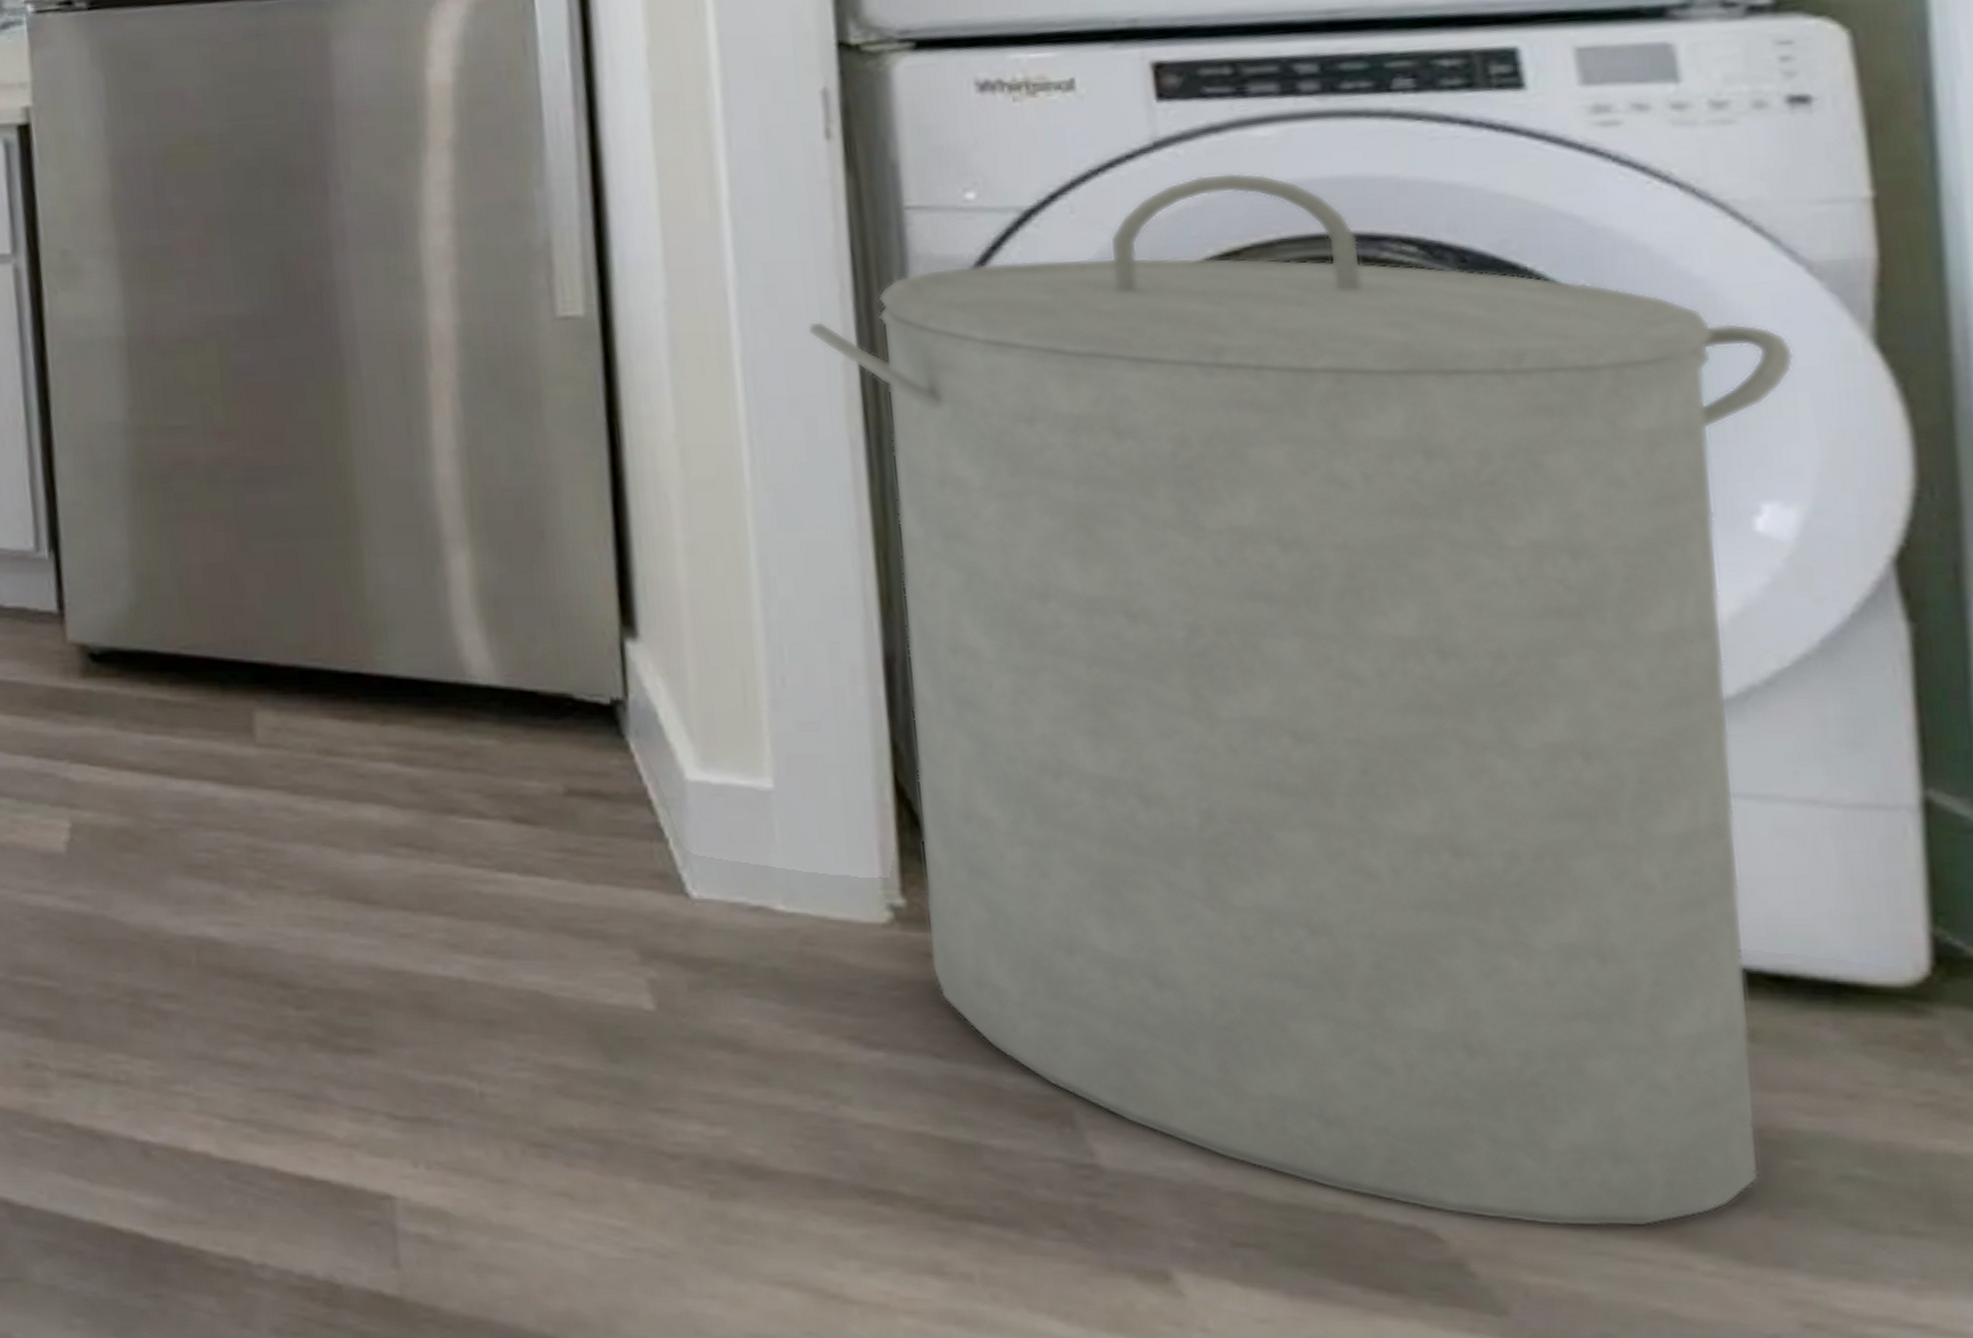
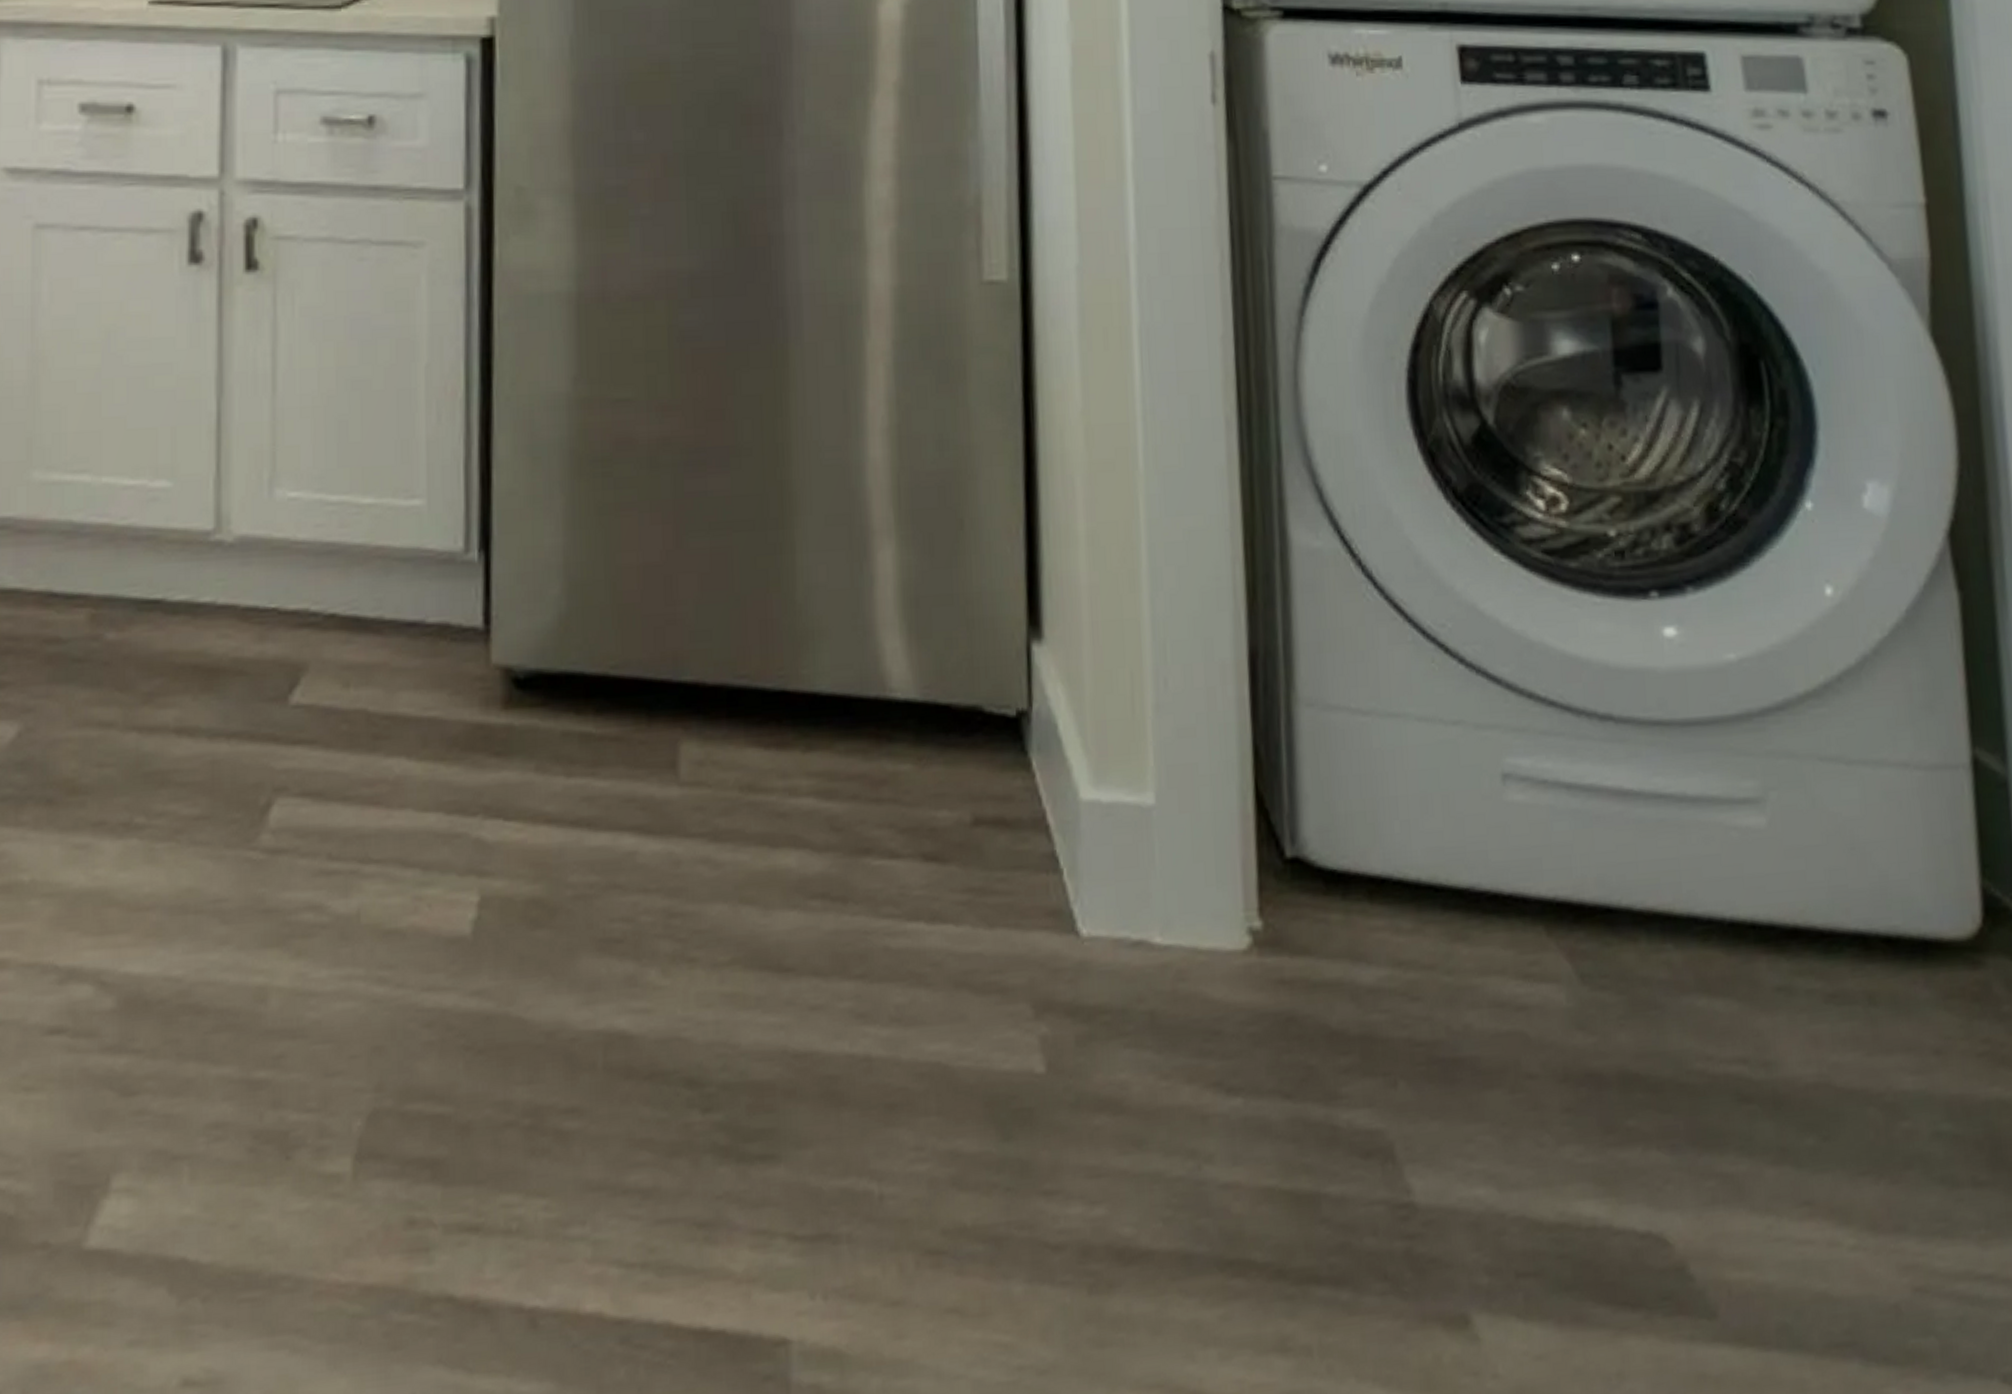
laundry hamper: present [808,172,1795,1227] -> none [1194,156,1883,1216]

